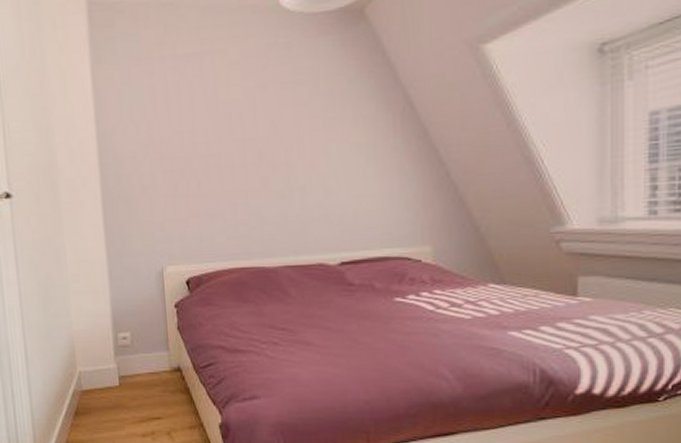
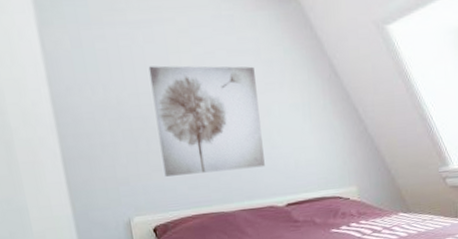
wall art: none [195,99,317,223] -> present [148,65,265,177]

